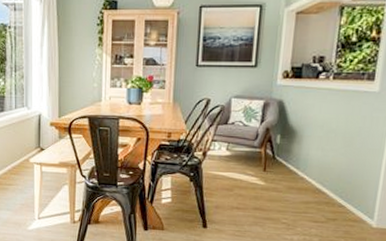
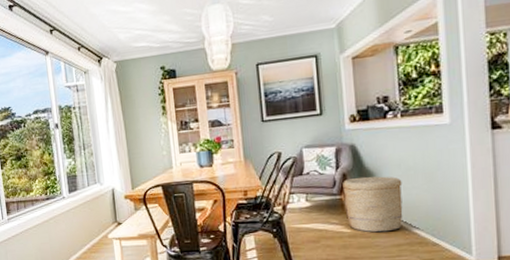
basket: none [263,133,322,189] -> present [342,176,403,233]

